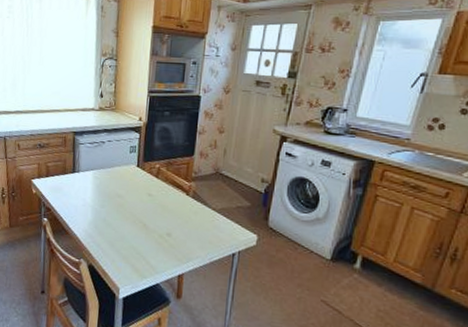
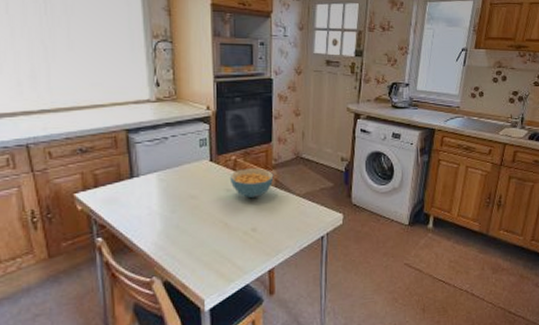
cereal bowl: none [152,177,193,206] -> present [229,168,274,199]

